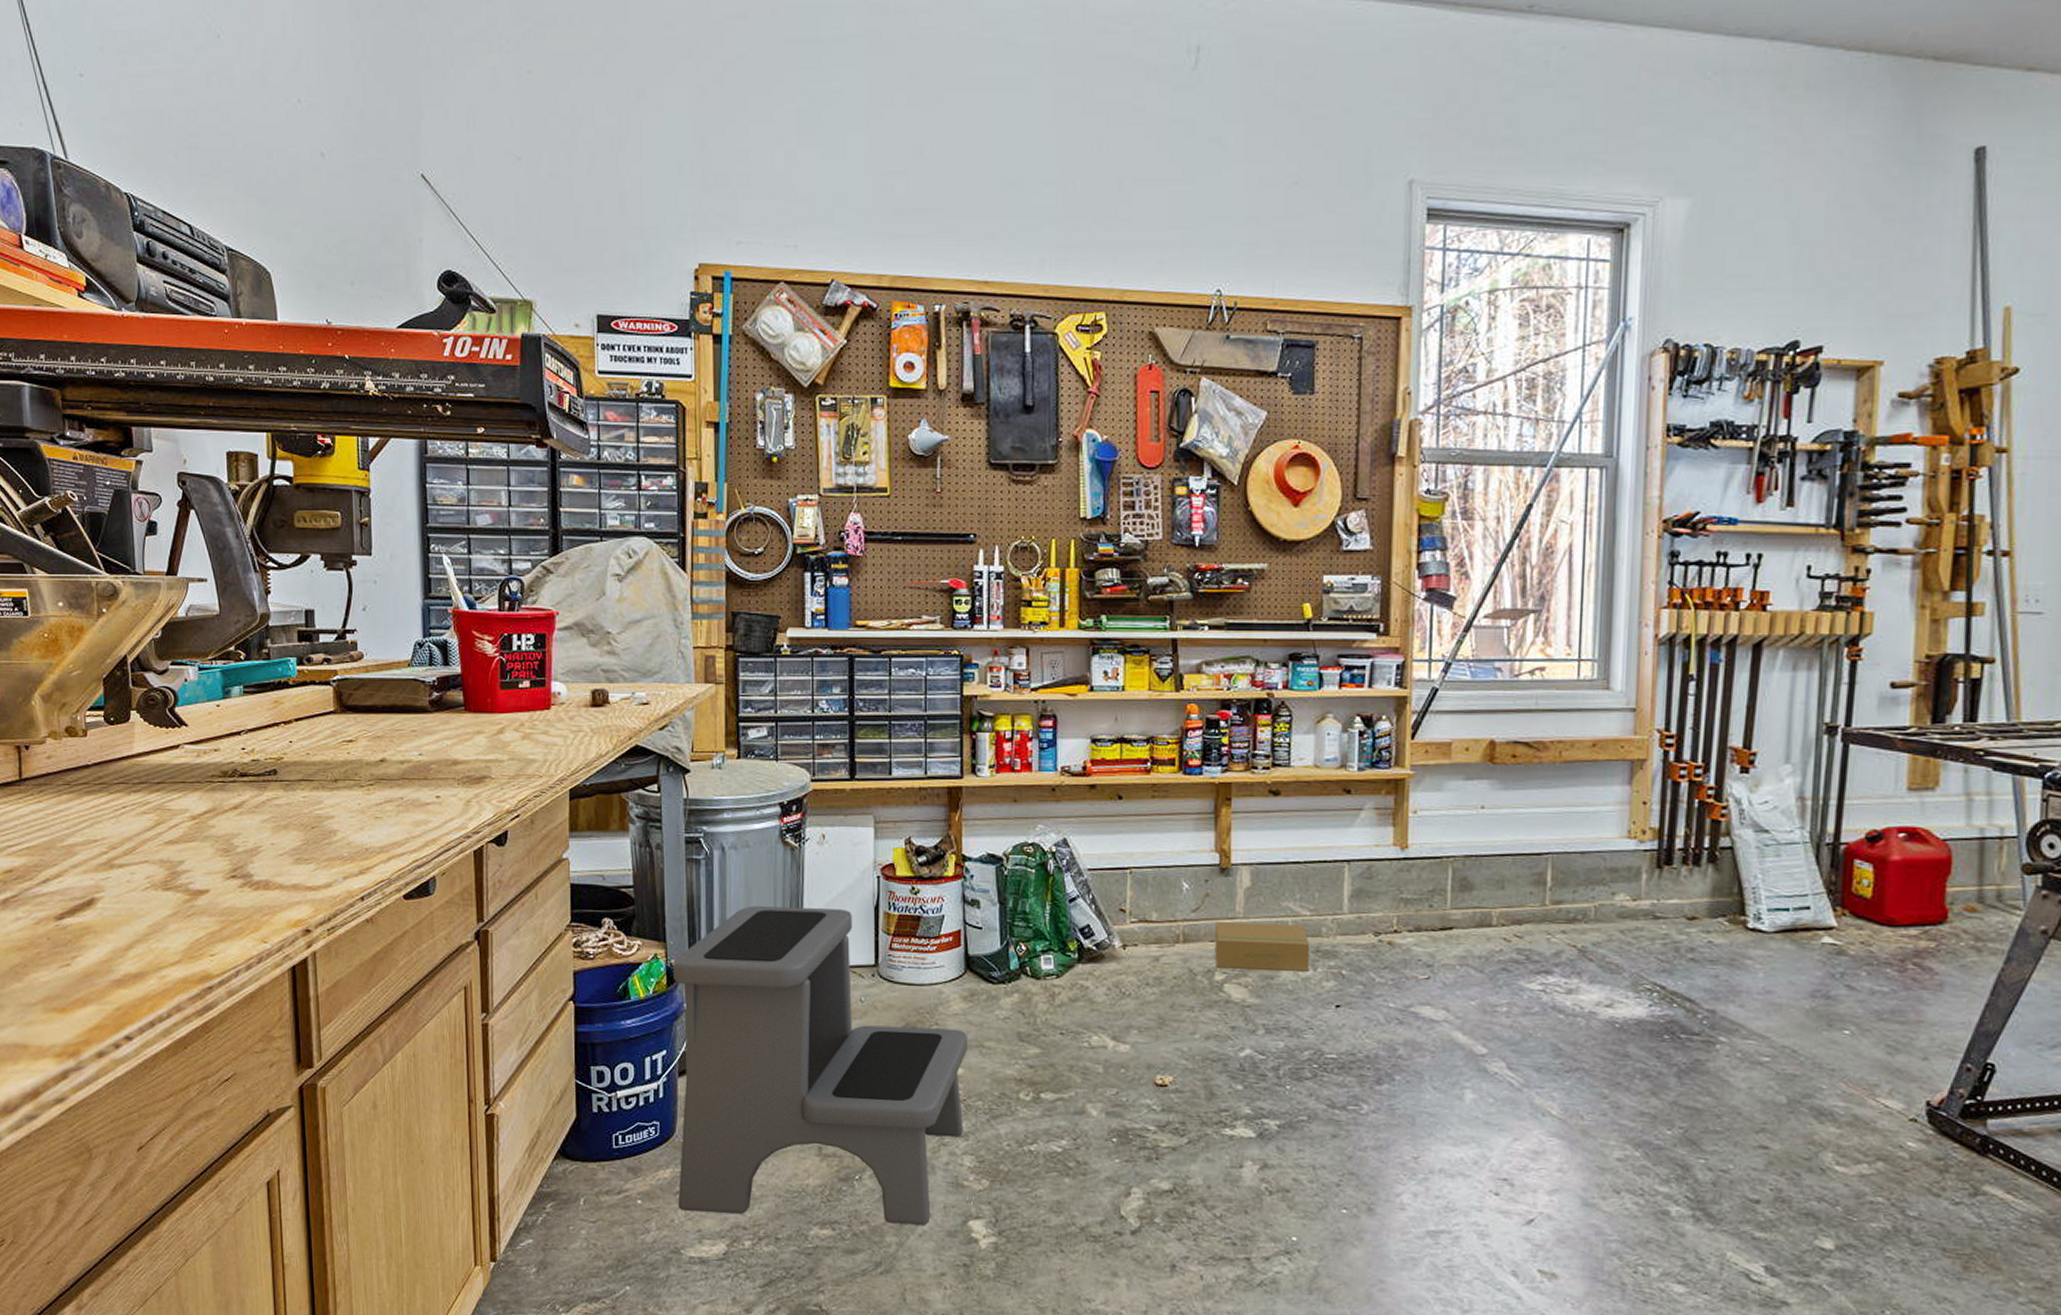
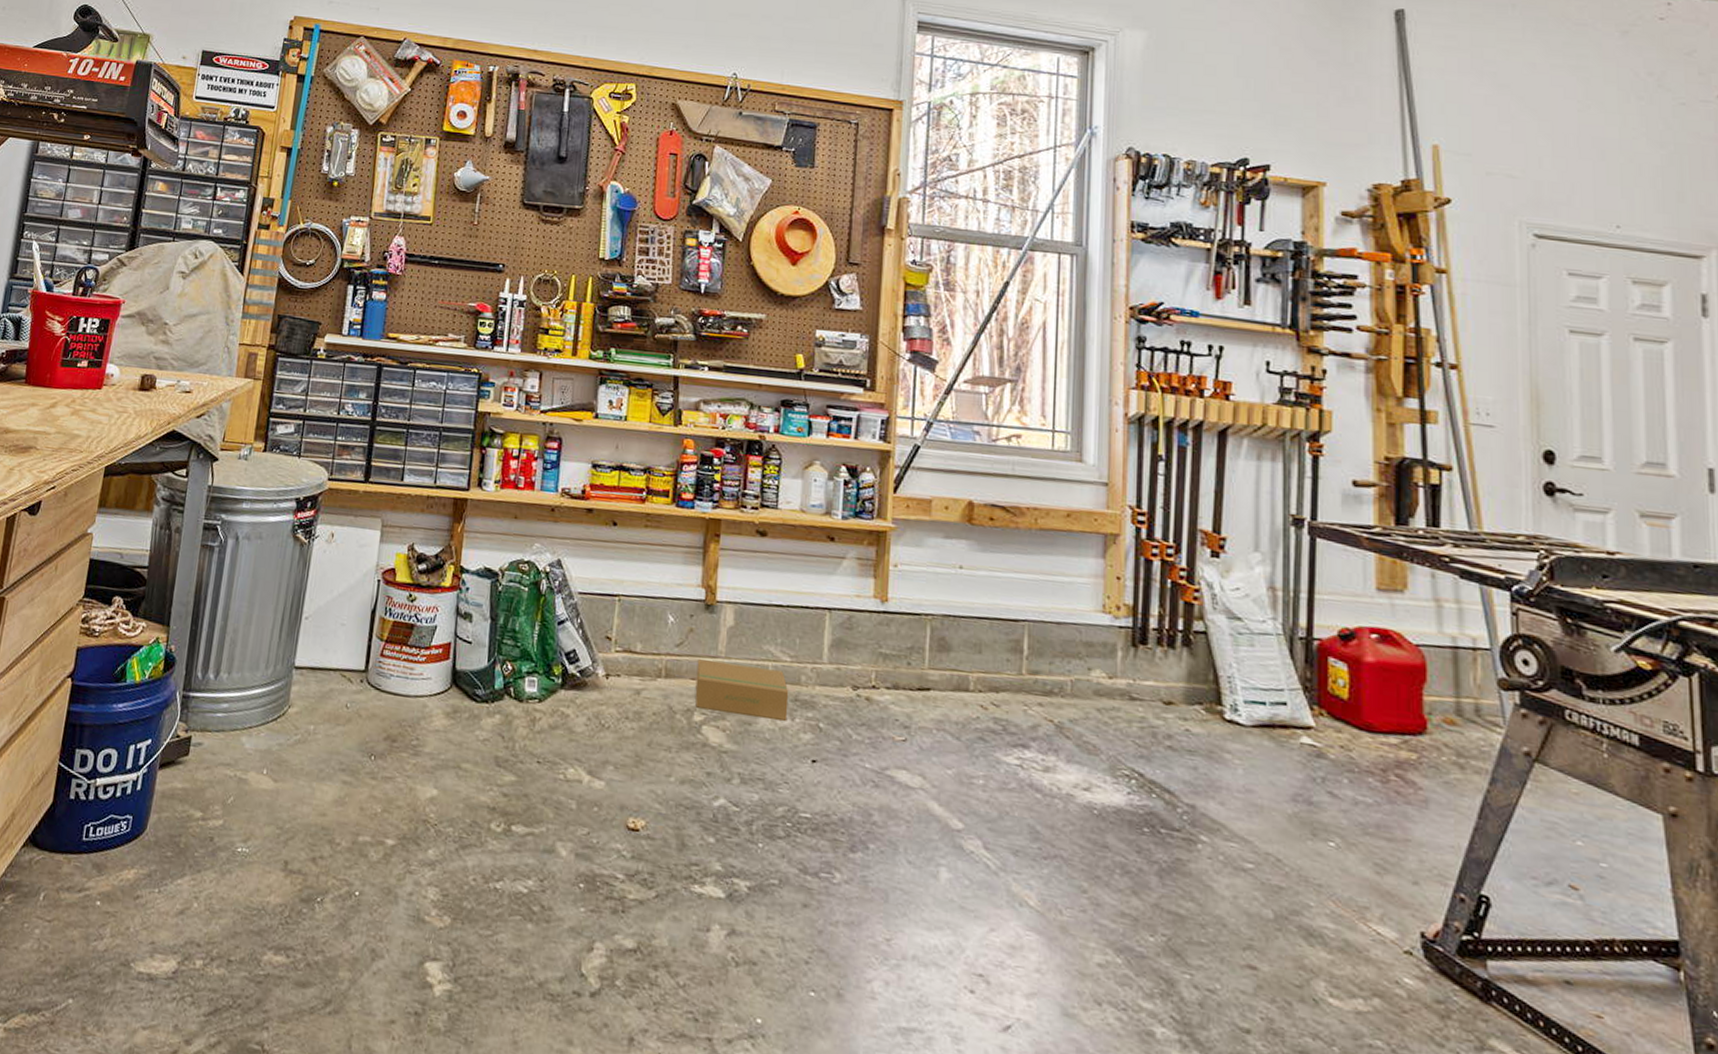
step stool: present [673,906,967,1225] -> none [135,598,446,962]

